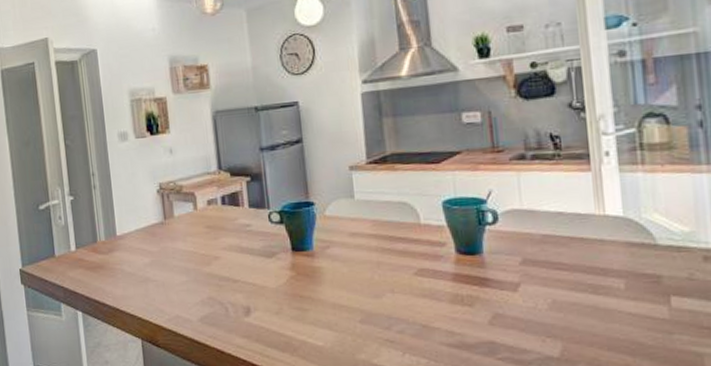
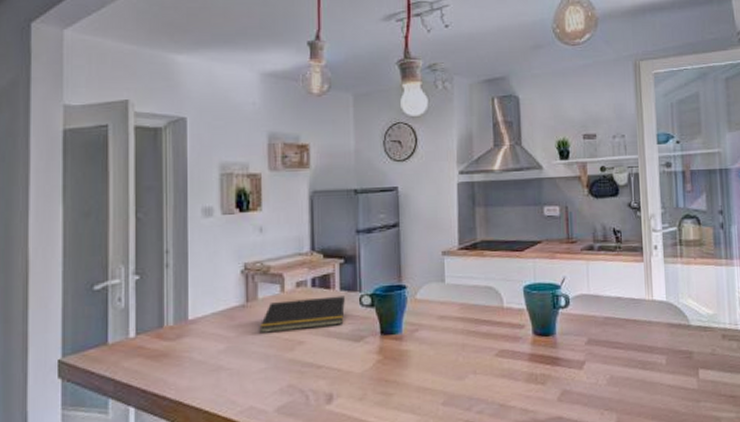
notepad: none [178,213,255,249] -> present [259,295,345,333]

